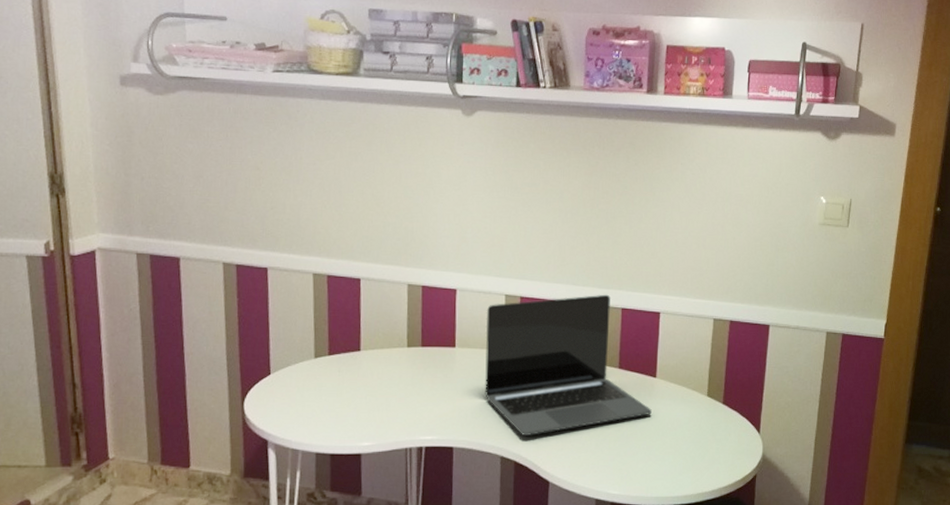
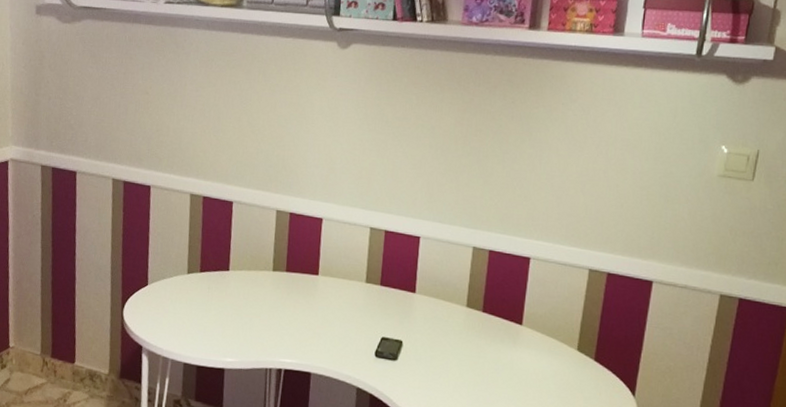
laptop: present [485,294,652,435] -> none [344,234,515,370]

